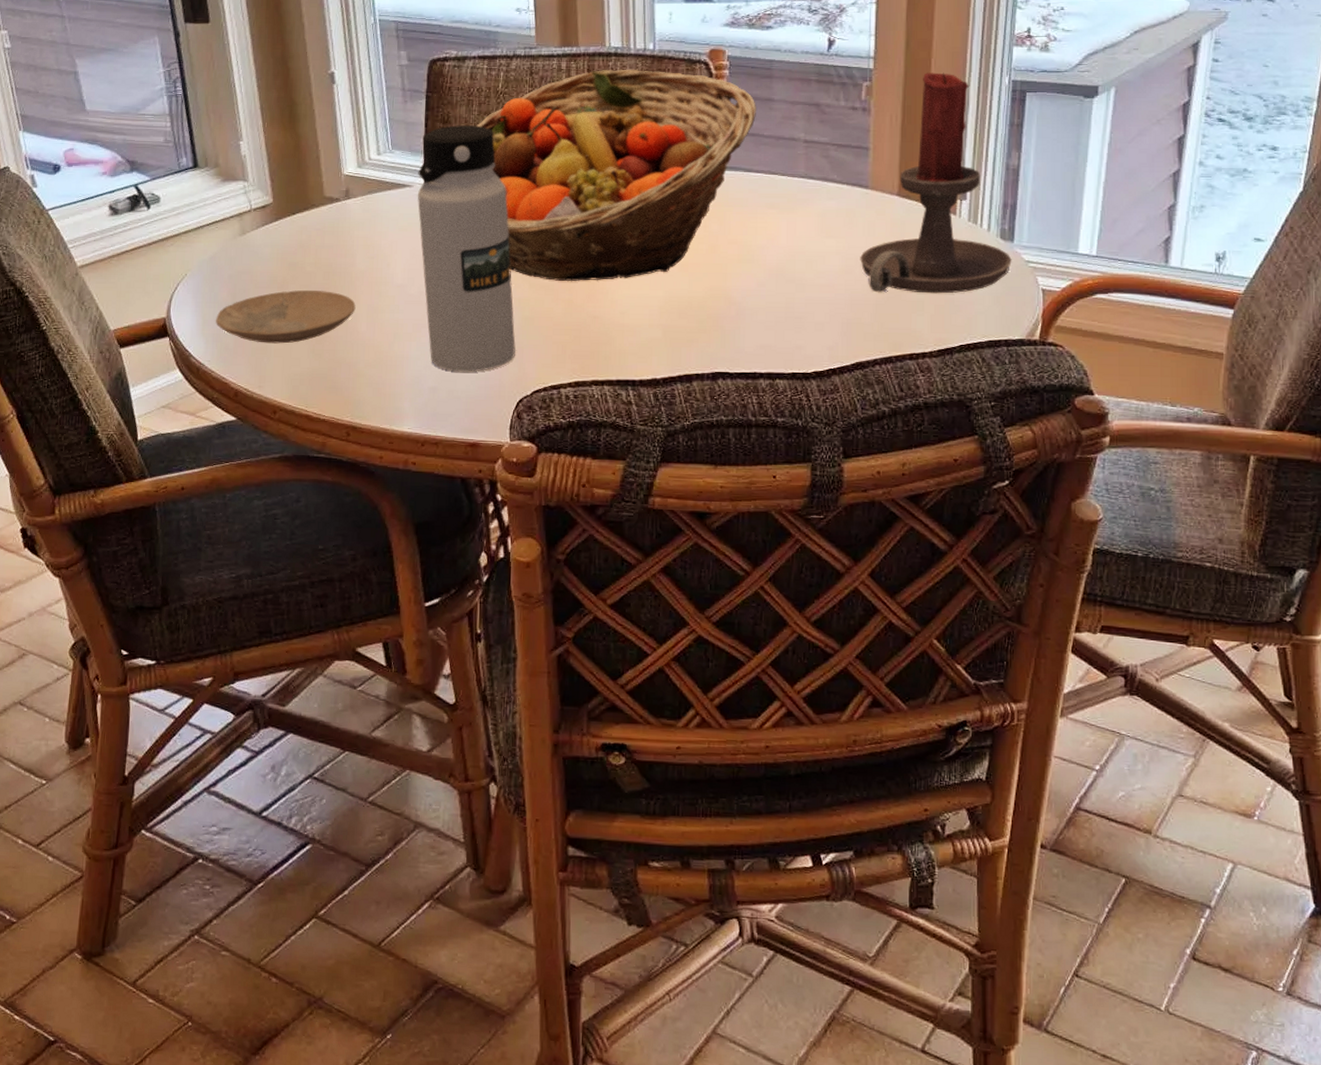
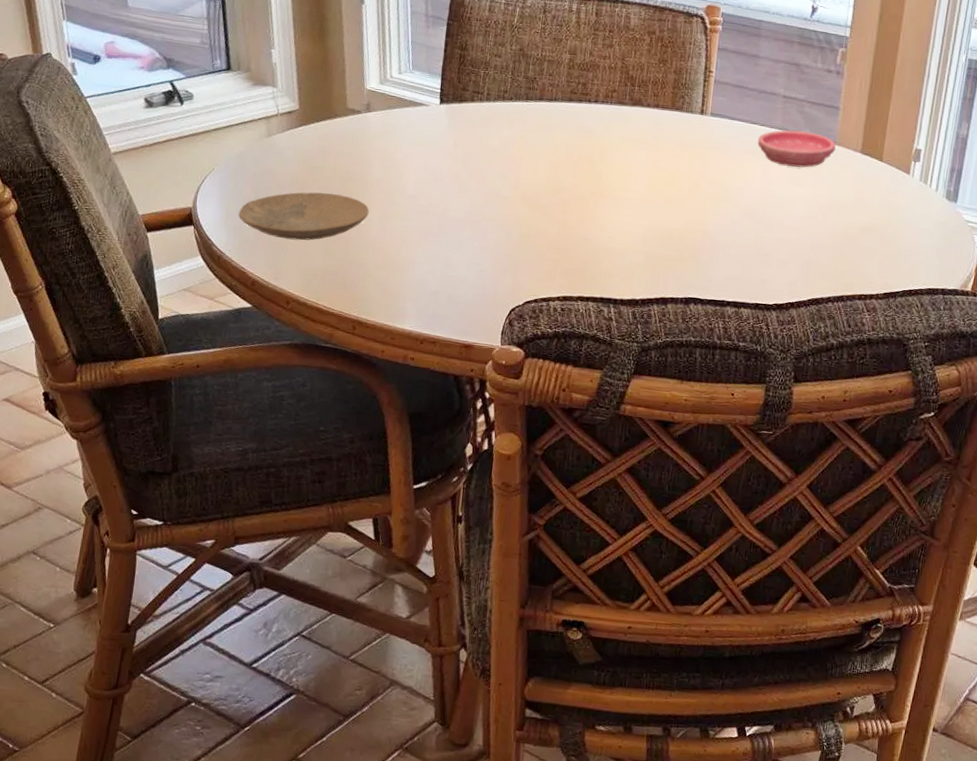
water bottle: present [417,125,516,372] -> none [432,53,515,280]
fruit basket: present [476,69,757,282] -> none [491,14,745,207]
saucer: none [780,177,868,218] -> present [758,130,836,168]
candle holder: present [860,73,1012,294] -> none [823,45,954,244]

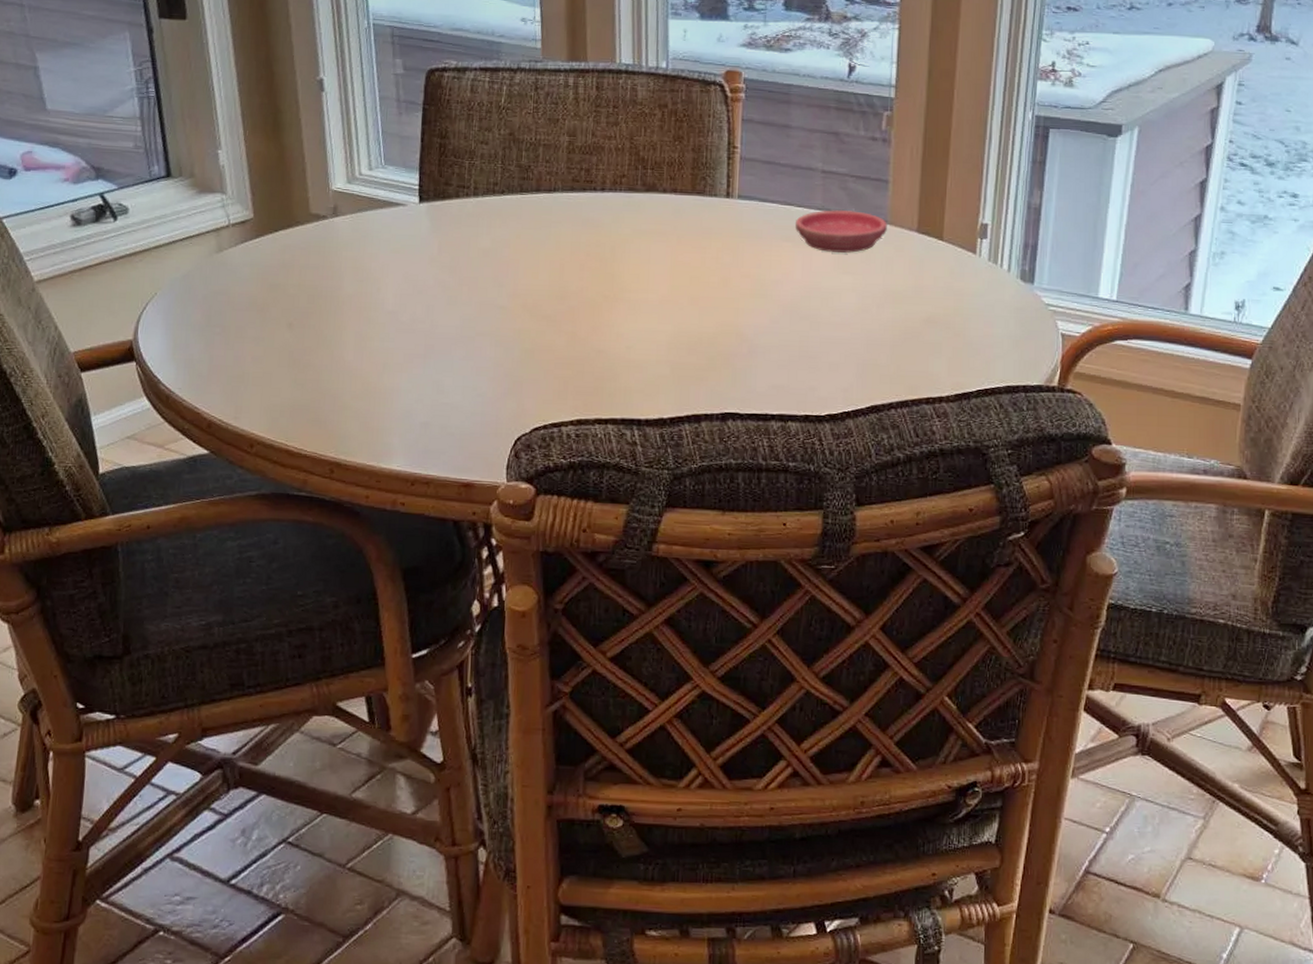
plate: present [238,192,369,241] -> none [188,314,343,372]

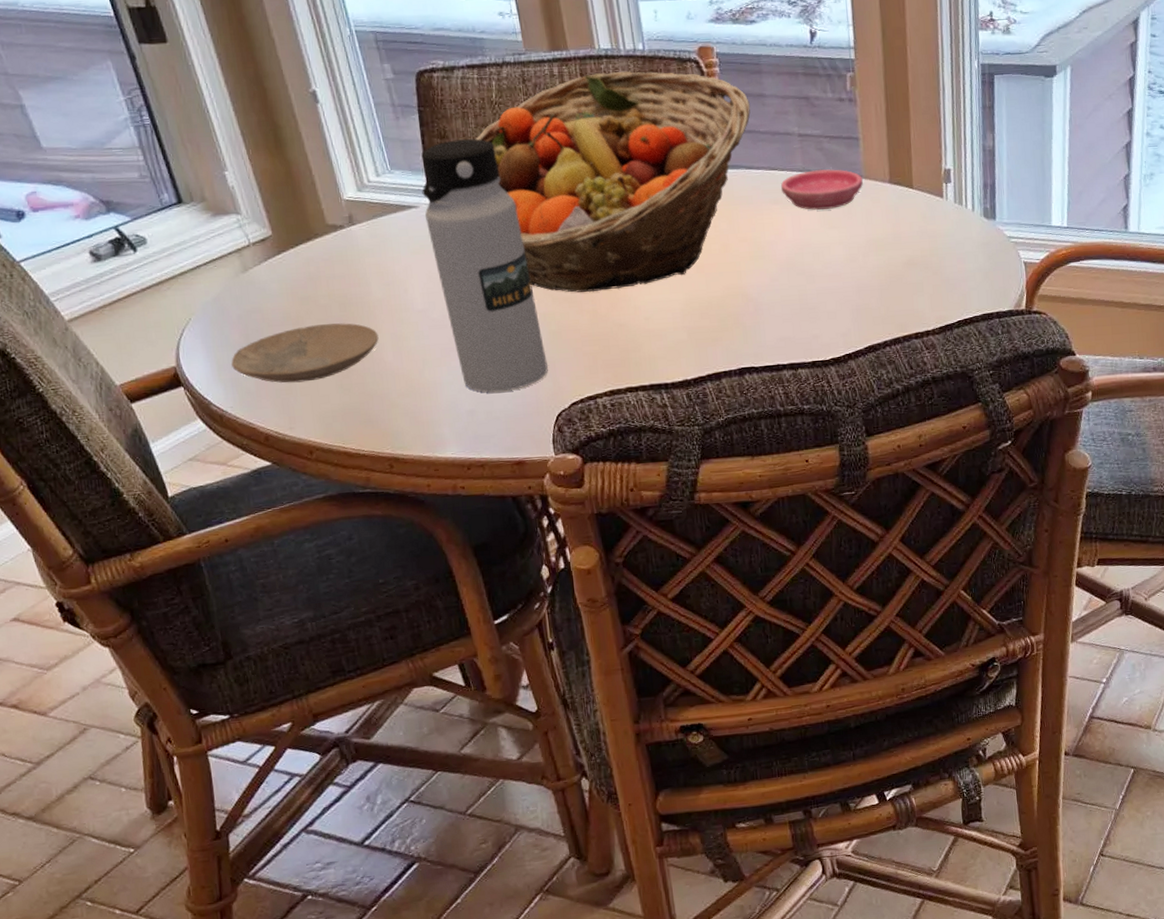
plate: none [188,314,343,372] -> present [231,323,379,383]
water bottle: none [411,141,514,407] -> present [421,138,548,393]
fruit basket: none [476,87,774,313] -> present [475,71,751,293]

